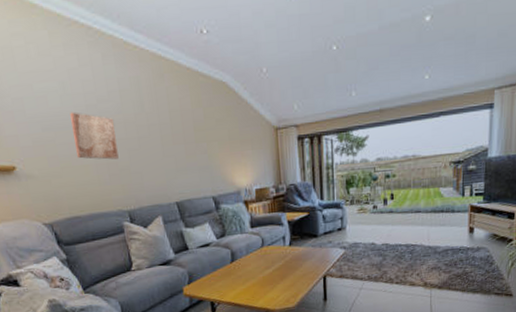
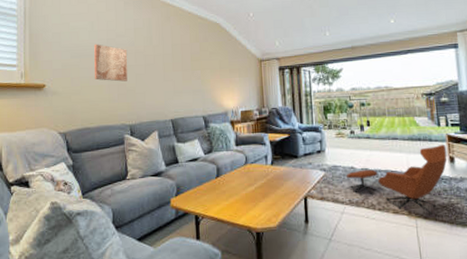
lounge chair: none [366,215,468,284] -> present [346,145,448,215]

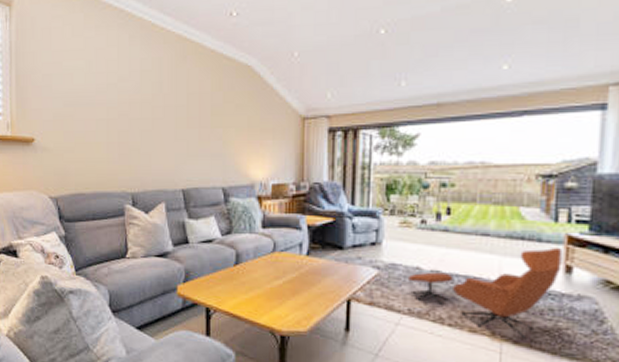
wall art: present [94,44,128,82] -> none [91,89,132,139]

